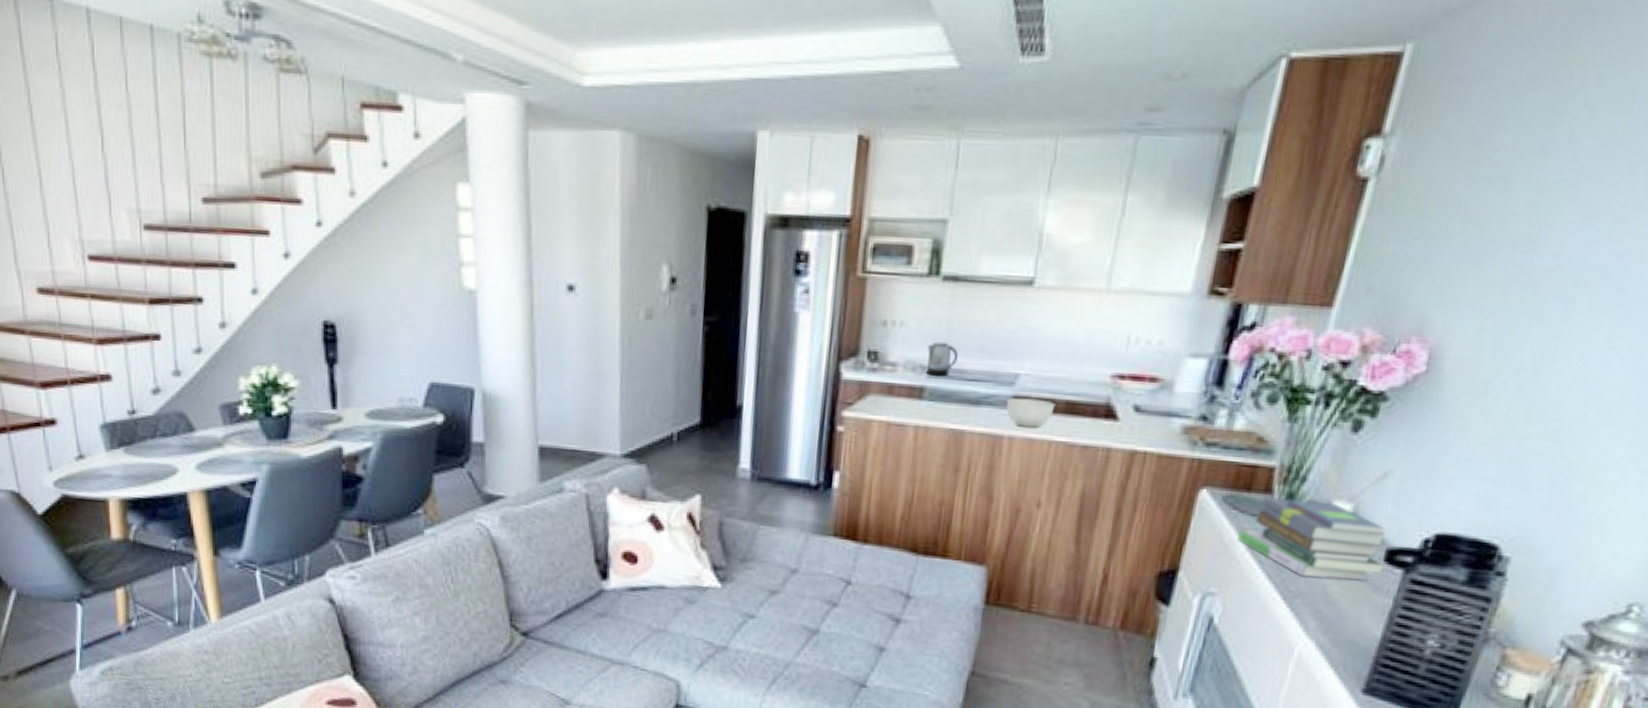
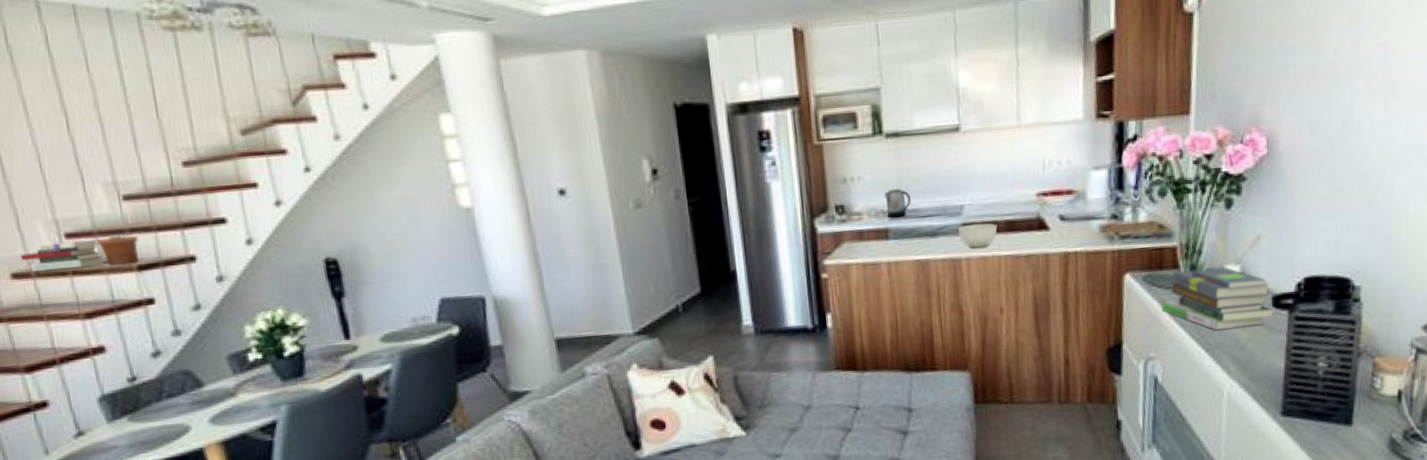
books: none [47,263,121,295] -> present [20,239,105,273]
planter: none [115,265,153,298] -> present [96,235,140,267]

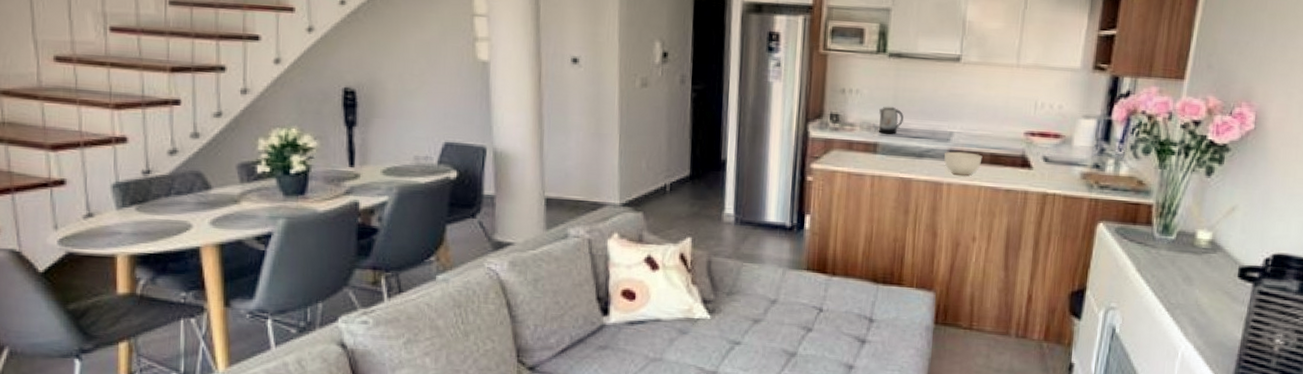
books: present [20,239,105,273] -> none [66,33,142,64]
planter: present [96,235,140,267] -> none [137,36,176,66]
books: present [1161,268,1274,330] -> none [1129,228,1239,293]

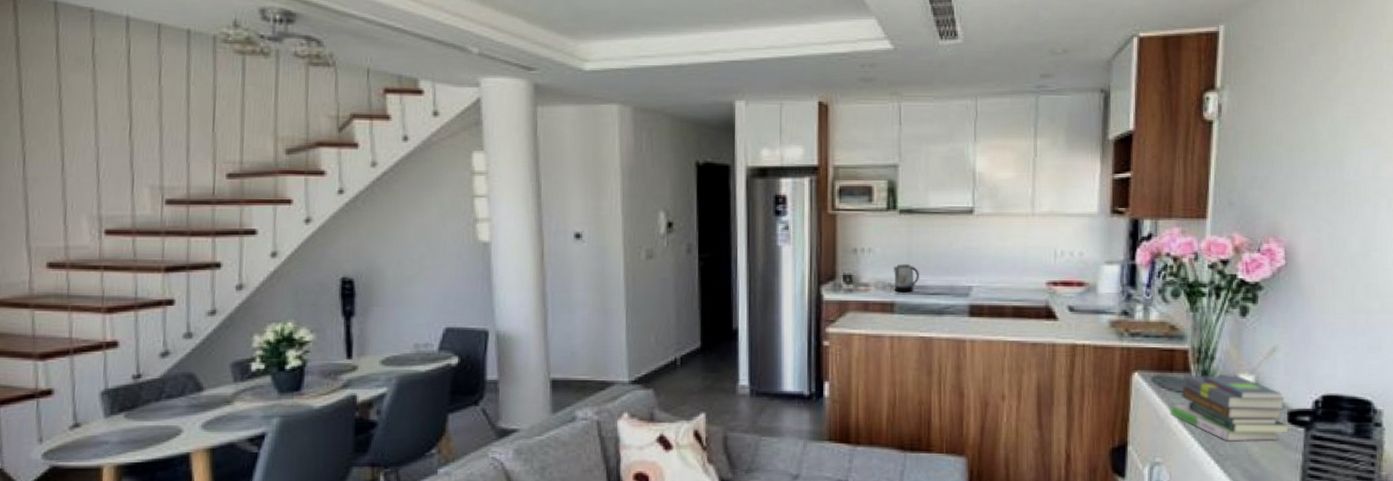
bowl: present [943,151,983,176] -> none [964,306,1005,331]
books: none [1129,228,1239,293] -> present [1170,375,1289,442]

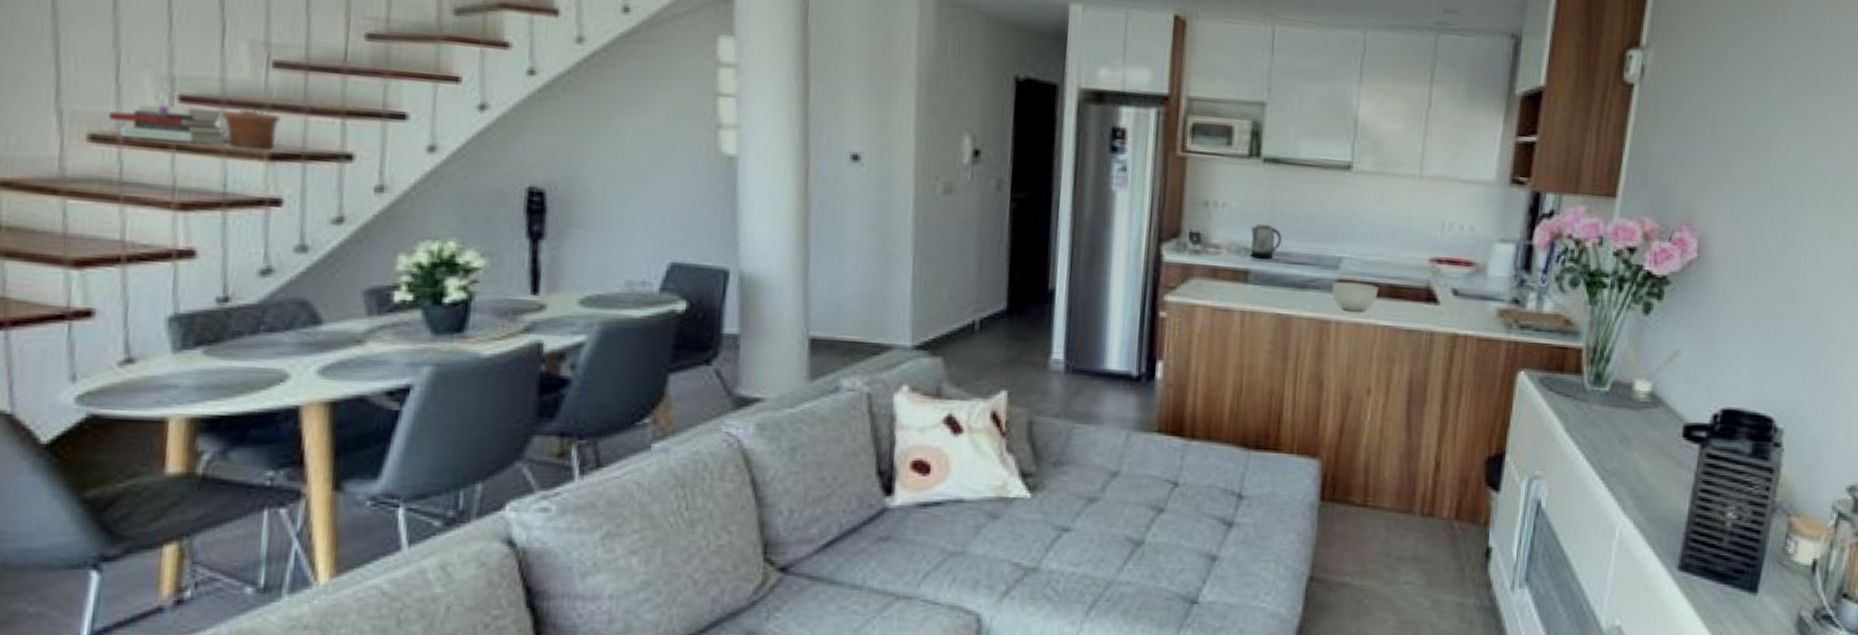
books: none [60,237,136,266] -> present [109,103,226,148]
planter: none [132,236,172,266] -> present [220,110,280,152]
bowl: none [964,306,1005,331] -> present [1331,281,1379,312]
books: present [1170,375,1289,442] -> none [1556,378,1683,457]

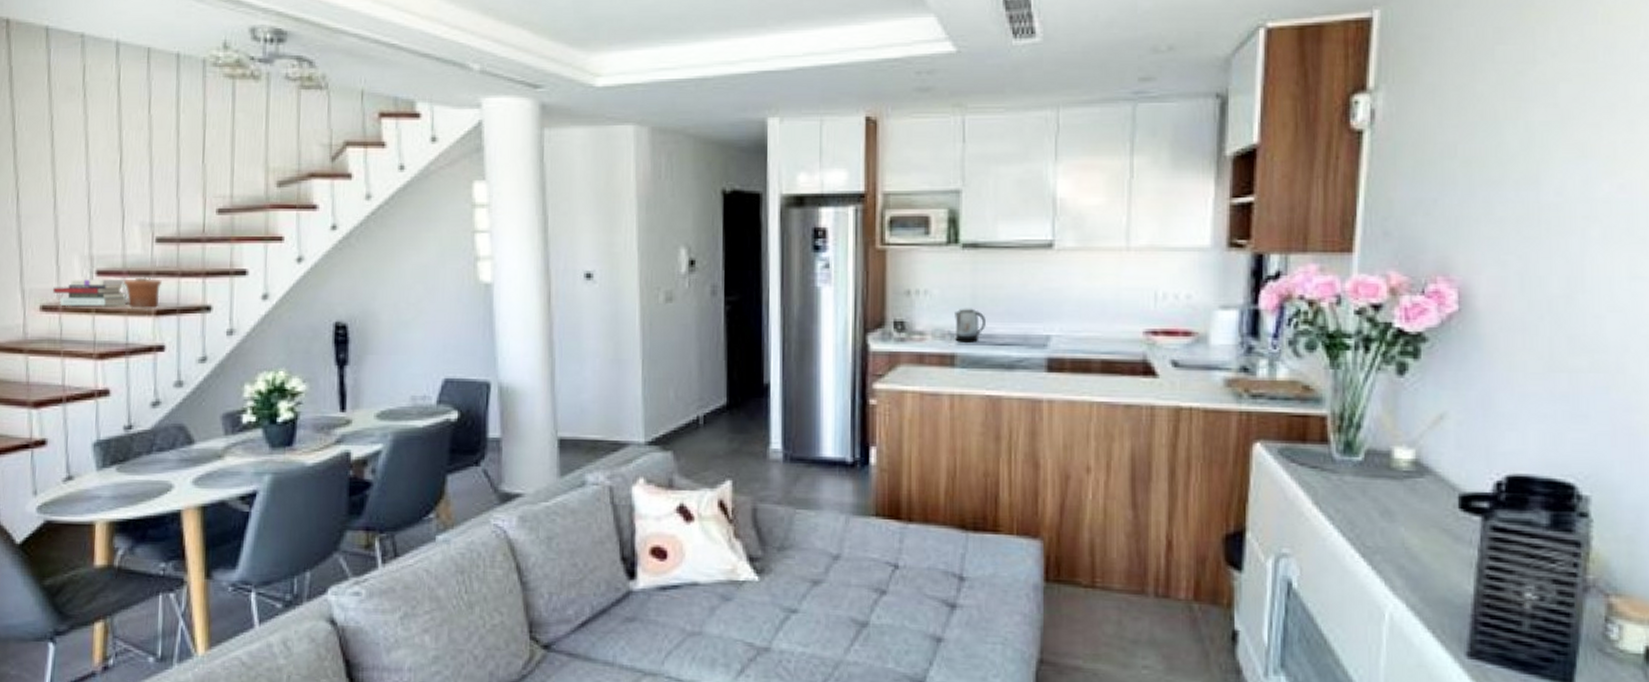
bowl: present [1331,281,1379,312] -> none [1040,359,1091,389]

